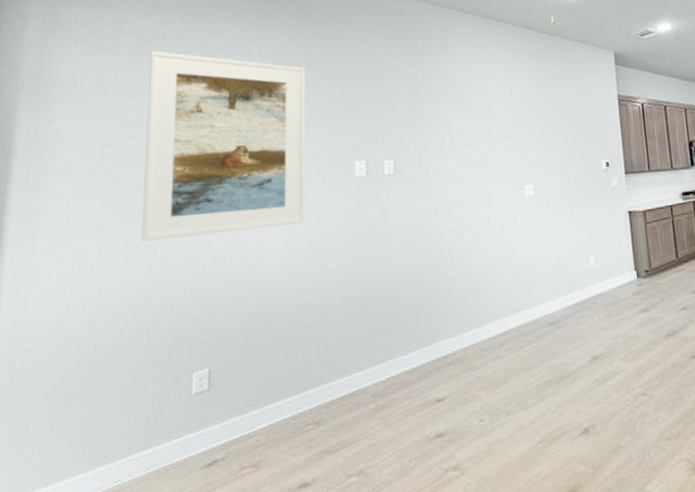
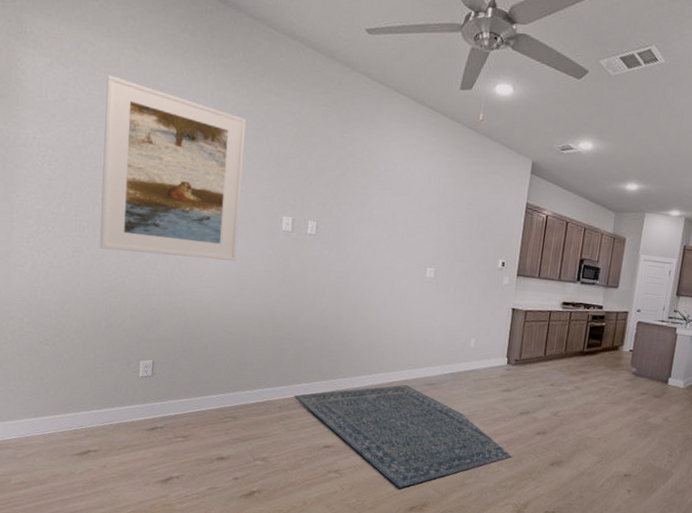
rug: none [389,330,672,473] -> present [293,384,514,489]

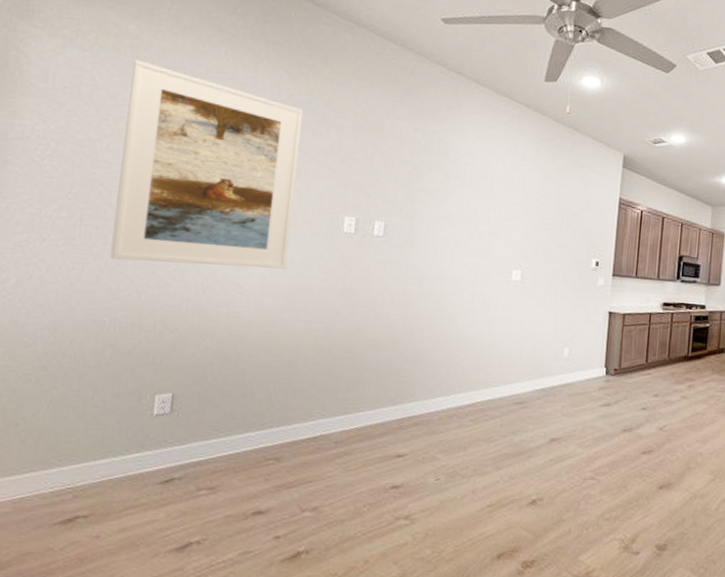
rug: present [293,384,514,489] -> none [353,405,618,532]

